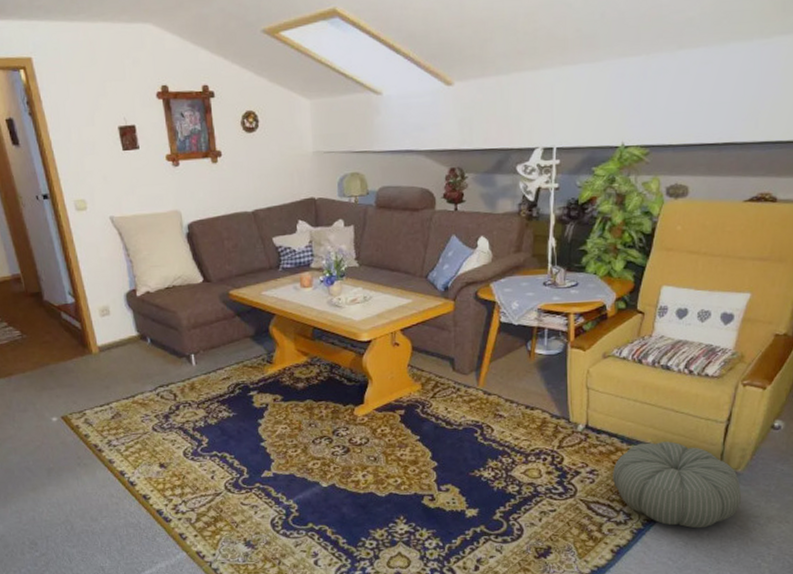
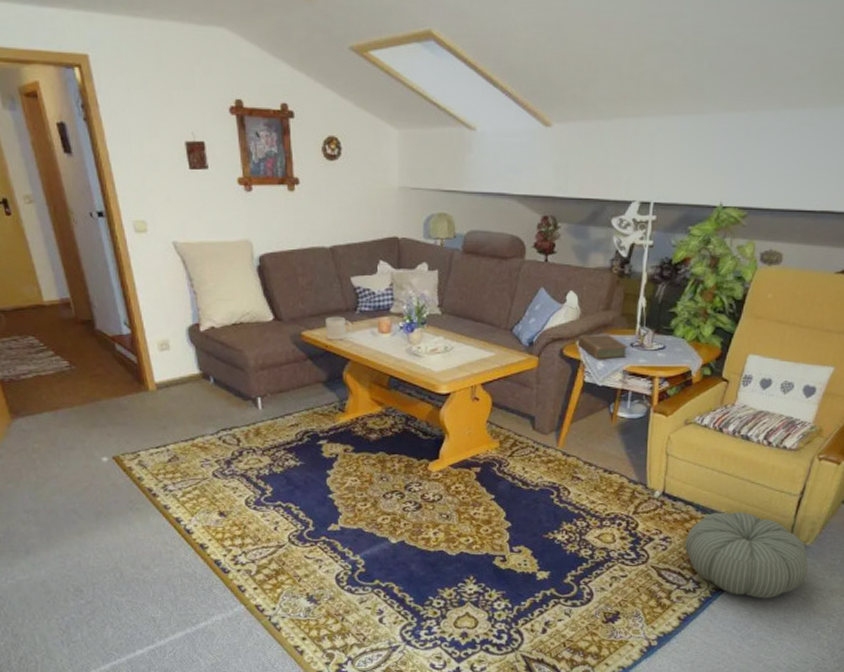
mug: none [251,274,277,297] -> present [326,316,353,340]
book: none [491,274,541,301] -> present [577,334,628,360]

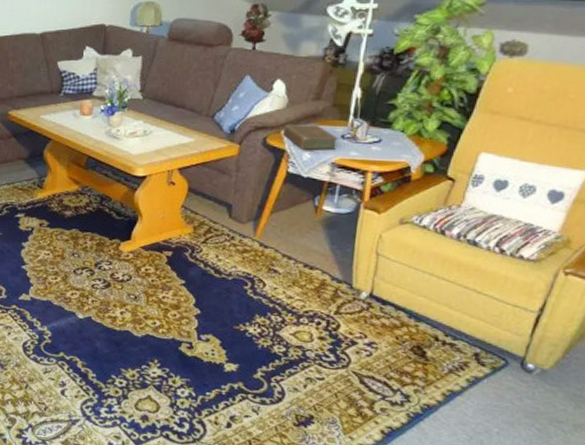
mug: present [326,316,353,340] -> none [30,97,56,121]
pouf: present [684,512,809,599] -> none [392,321,546,425]

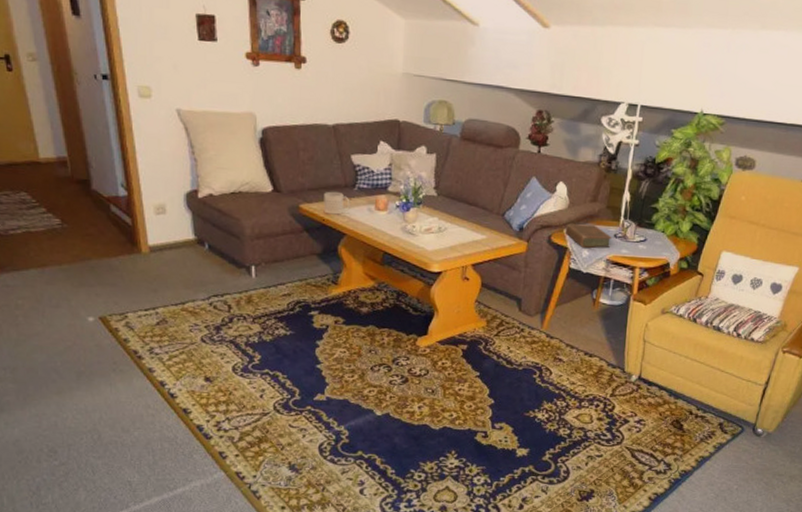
mug: none [30,97,56,121] -> present [323,191,350,215]

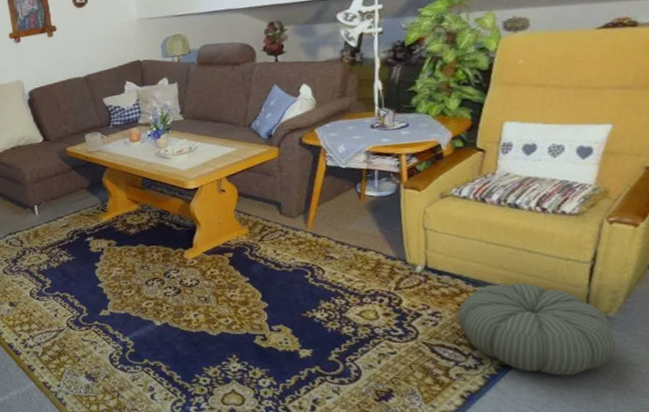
book: present [565,224,612,249] -> none [315,119,369,145]
pouf: none [657,398,771,482] -> present [457,283,616,376]

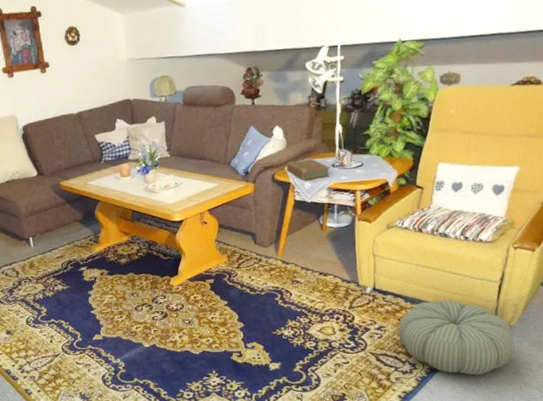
mug: present [85,131,108,153] -> none [78,166,100,187]
book: none [315,119,369,145] -> present [286,158,331,181]

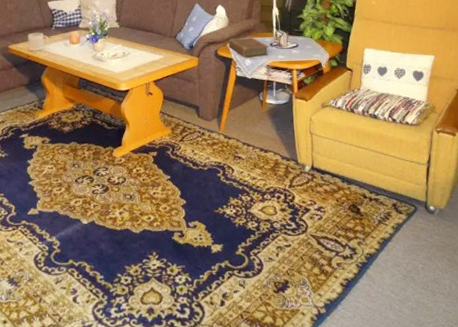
mug: none [78,166,100,187] -> present [28,32,49,51]
pouf: present [397,300,515,376] -> none [336,181,448,262]

